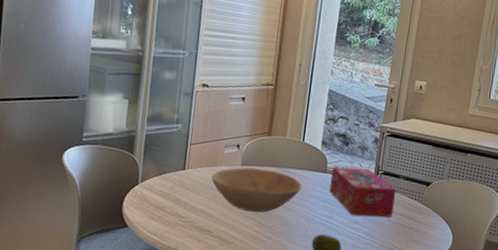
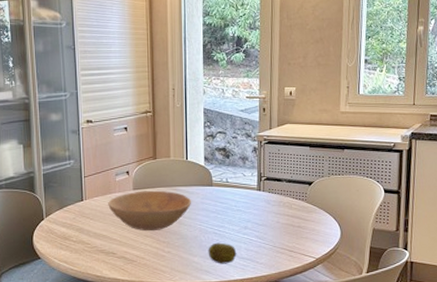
tissue box: present [329,166,397,218] -> none [217,176,281,222]

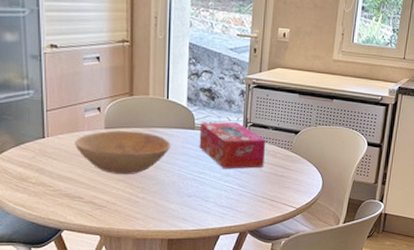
fruit: present [208,242,237,264] -> none [186,189,217,212]
tissue box: none [217,176,281,222] -> present [199,121,266,170]

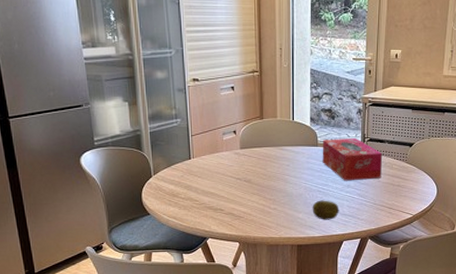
bowl: present [75,130,172,175] -> none [215,150,298,189]
fruit: none [186,189,217,212] -> present [312,200,339,220]

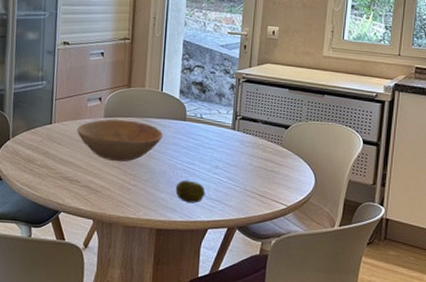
bowl: none [215,150,298,189] -> present [77,119,164,162]
tissue box: present [322,137,383,181] -> none [190,114,256,162]

